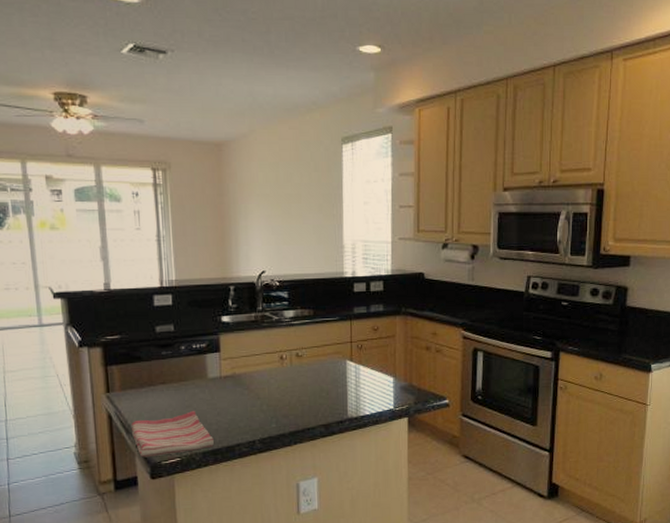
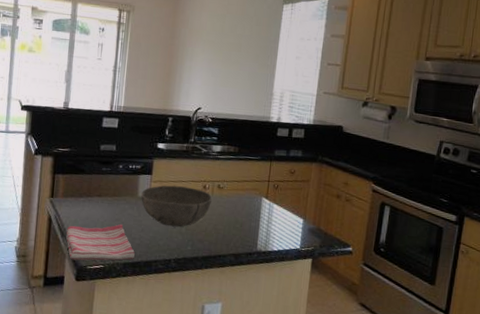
bowl: none [210,360,291,406] -> present [140,185,212,228]

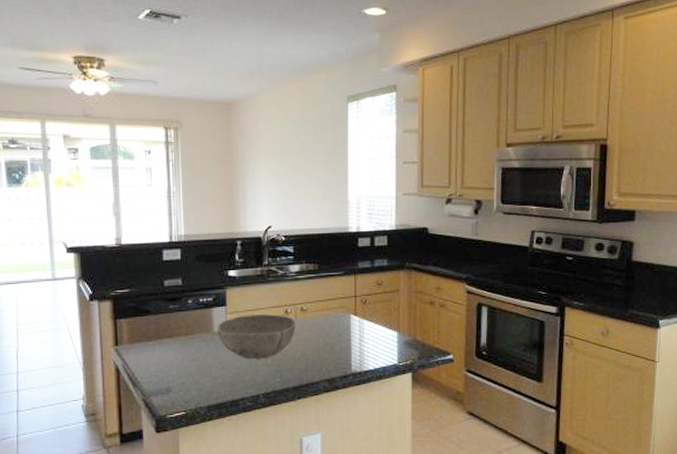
dish towel: present [66,223,135,261] -> none [138,364,218,411]

